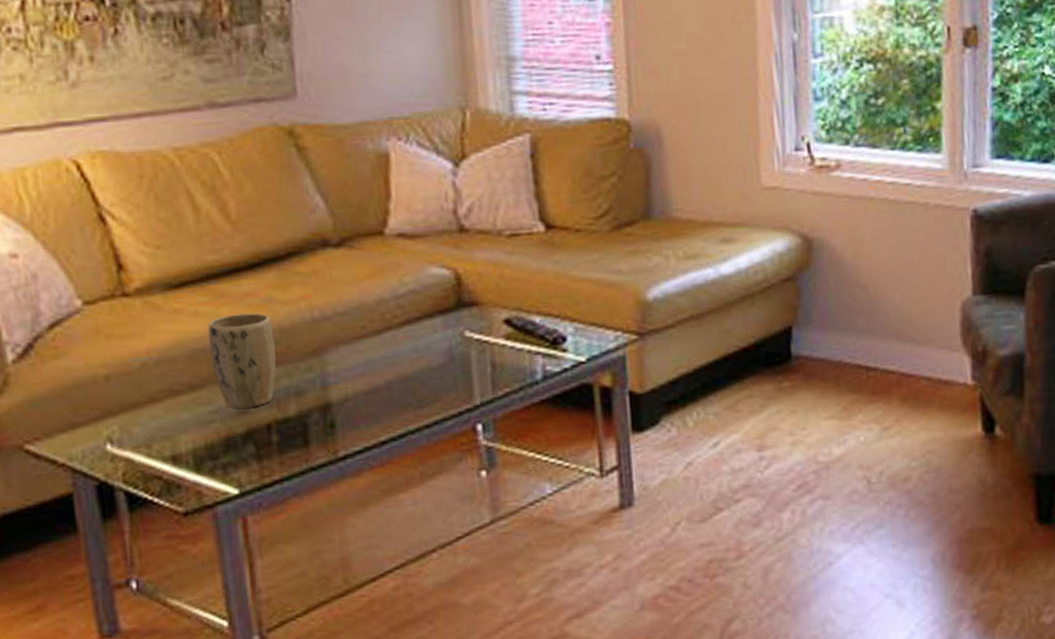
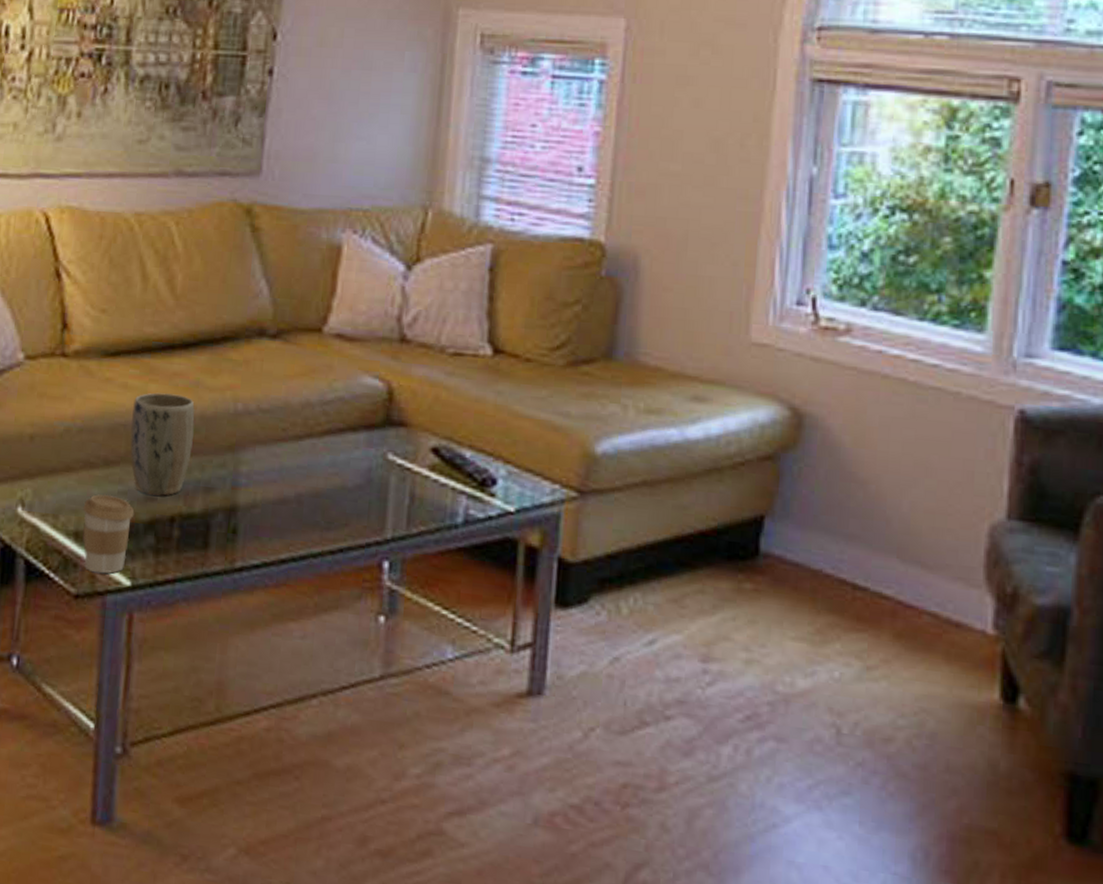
coffee cup: none [175,416,230,489] -> present [83,494,135,574]

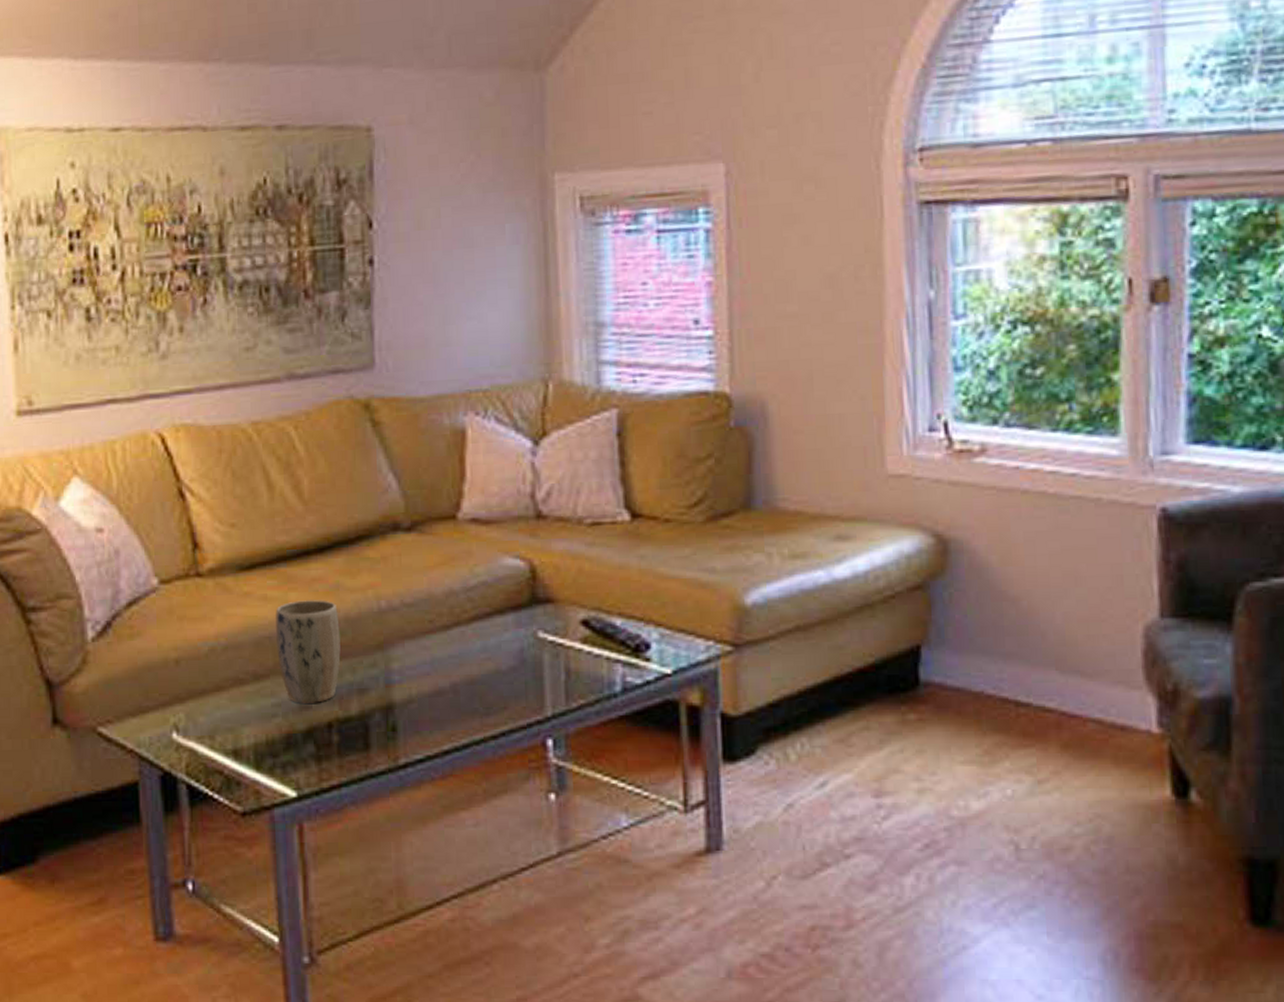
coffee cup: present [83,494,135,574] -> none [238,708,291,788]

